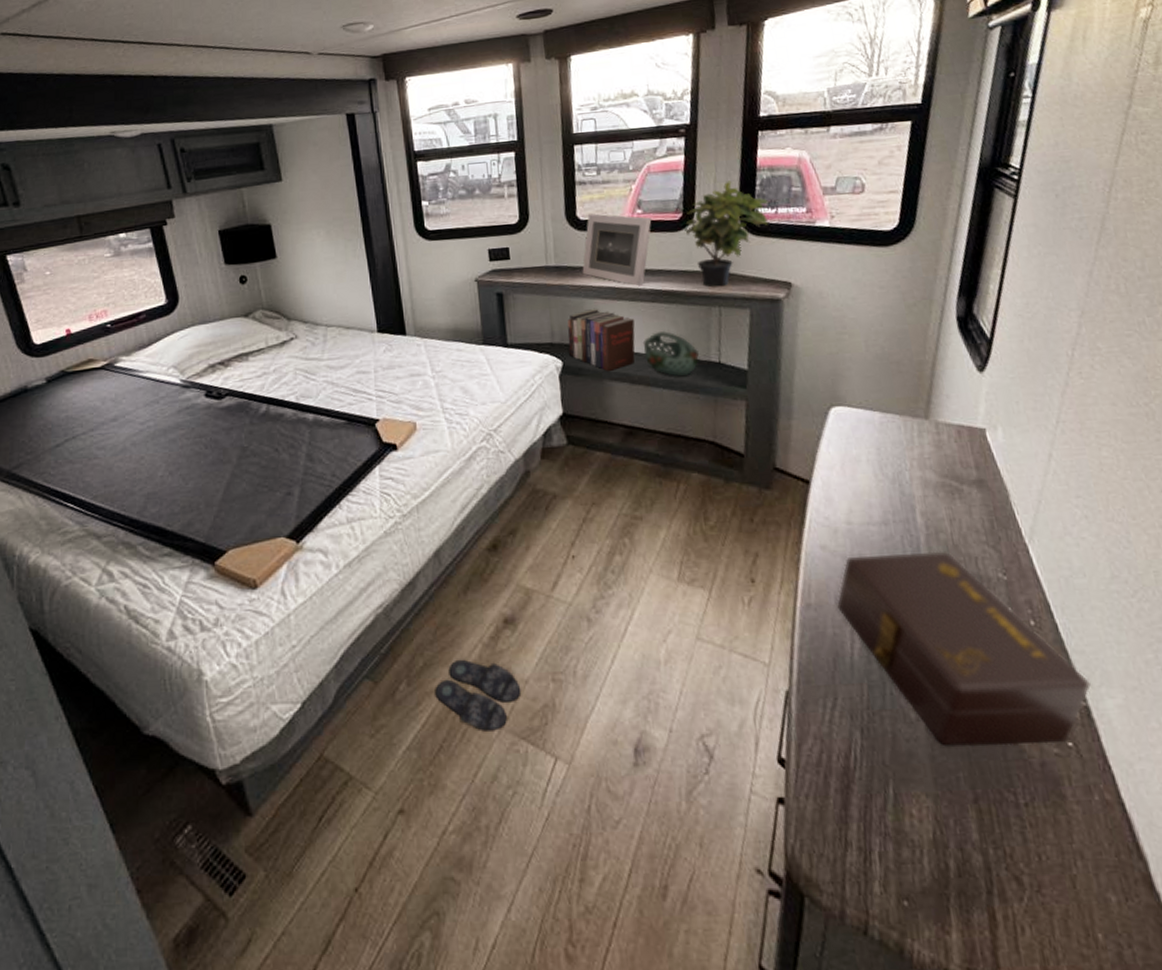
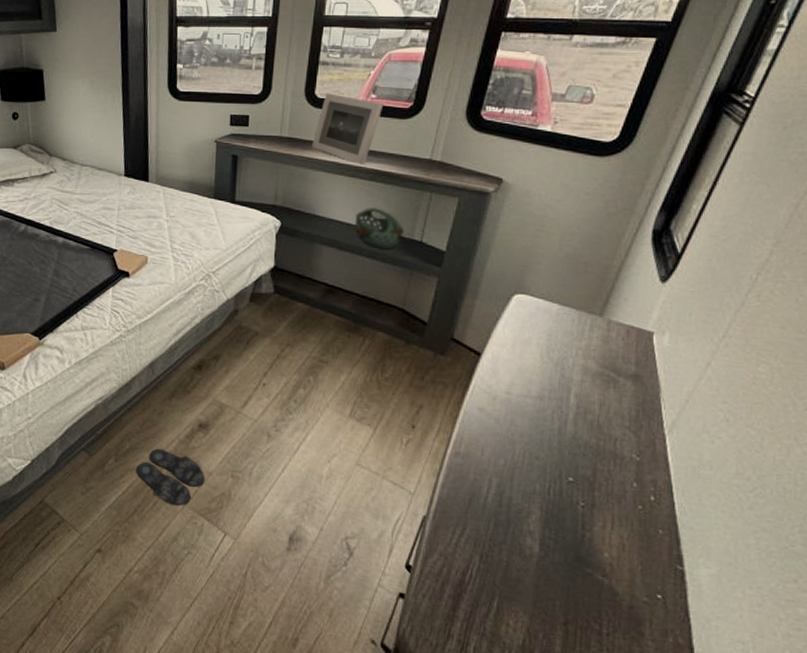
books: present [567,309,635,372] -> none [288,180,351,237]
potted plant: present [686,180,770,287] -> none [414,77,498,174]
jewelry box: present [836,550,1091,747] -> none [482,420,691,594]

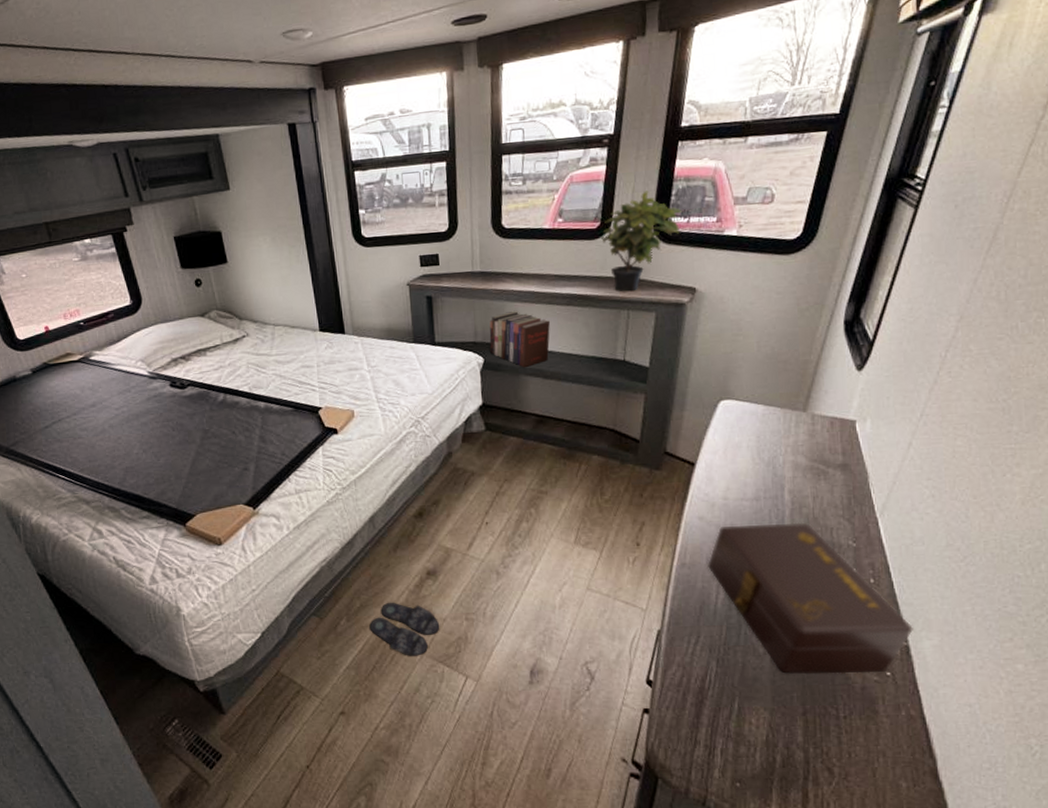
books: none [288,180,351,237] -> present [489,311,550,368]
picture frame: present [311,93,384,164] -> none [505,222,572,290]
decorative basket: present [354,207,404,250] -> none [556,331,606,373]
potted plant: none [414,77,498,174] -> present [603,190,683,291]
jewelry box: none [482,420,691,594] -> present [707,522,913,674]

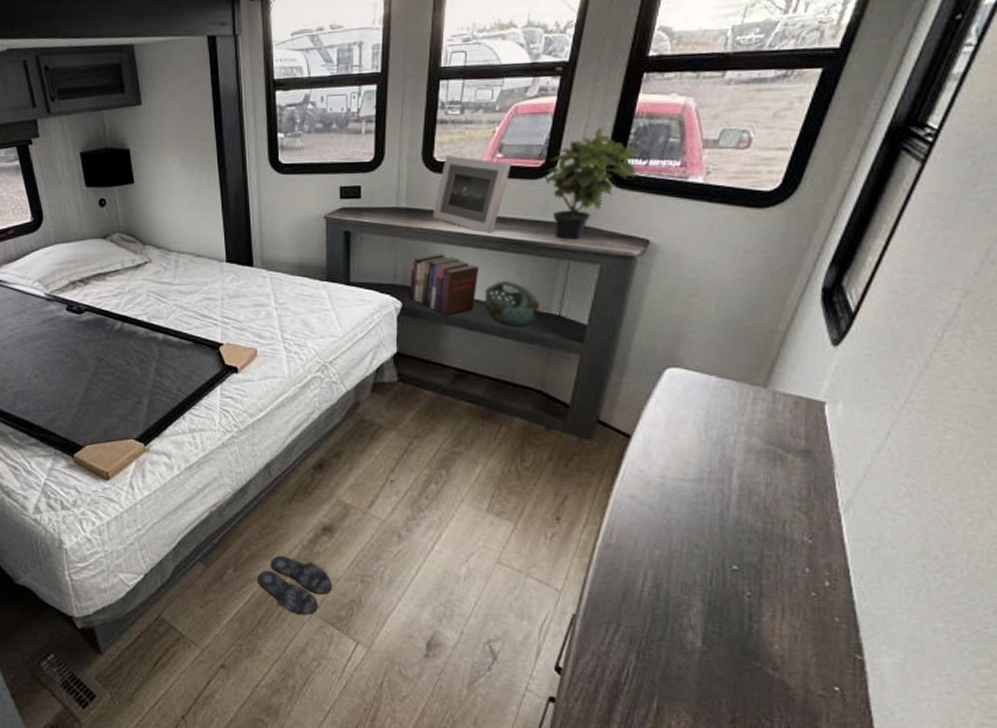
picture frame: none [505,222,572,290] -> present [432,155,512,233]
decorative basket: none [556,331,606,373] -> present [484,280,539,327]
jewelry box: present [707,522,913,674] -> none [636,507,871,686]

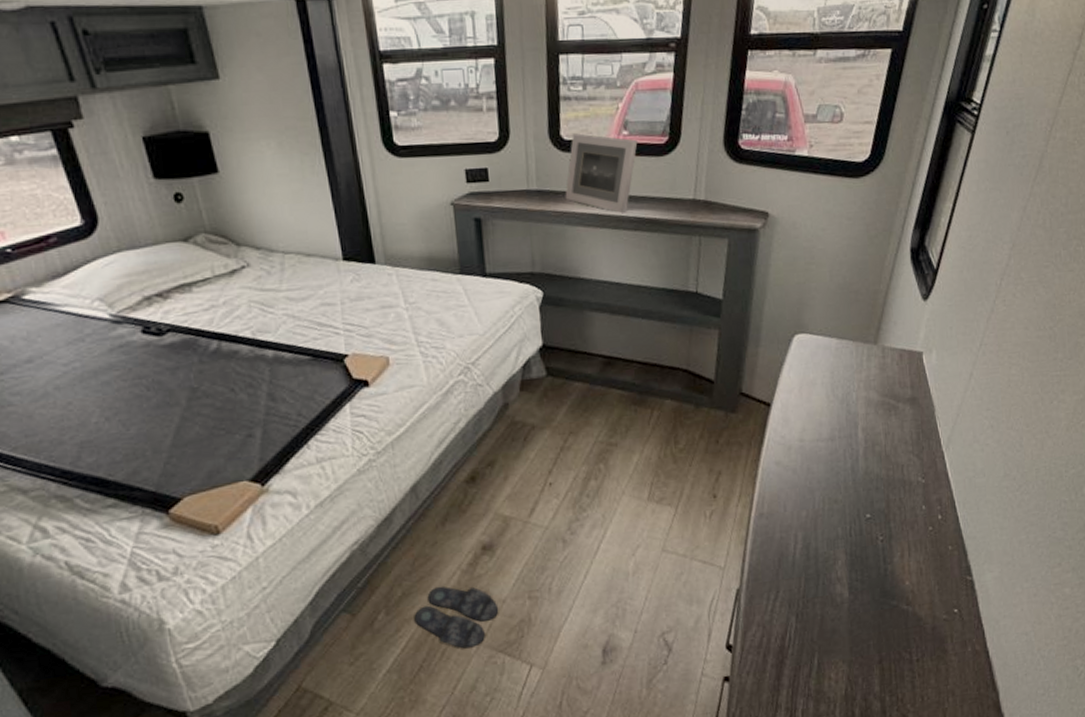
books: present [410,254,479,317] -> none [549,237,617,303]
decorative basket: present [484,280,539,327] -> none [623,260,678,307]
potted plant: present [546,127,642,239] -> none [672,103,754,215]

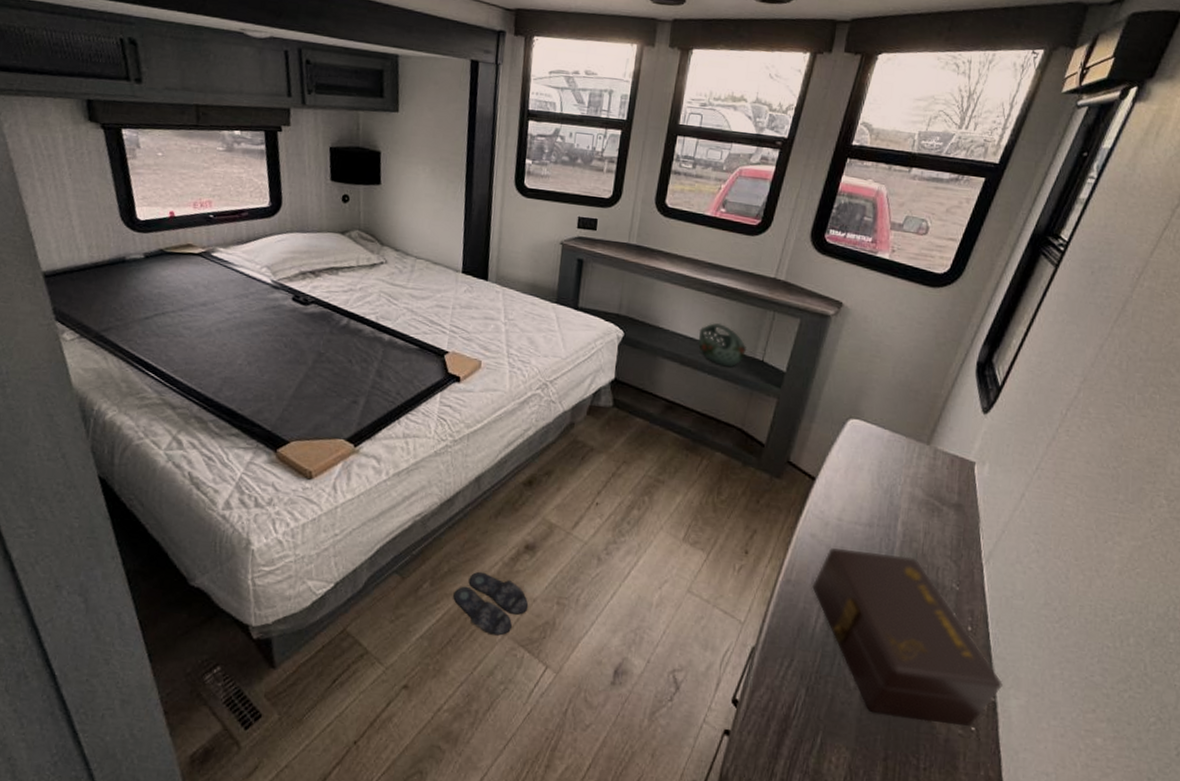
picture frame: present [565,133,638,213] -> none [659,203,733,278]
decorative basket: none [623,260,678,307] -> present [698,322,746,367]
jewelry box: none [785,460,977,622] -> present [812,547,1003,726]

